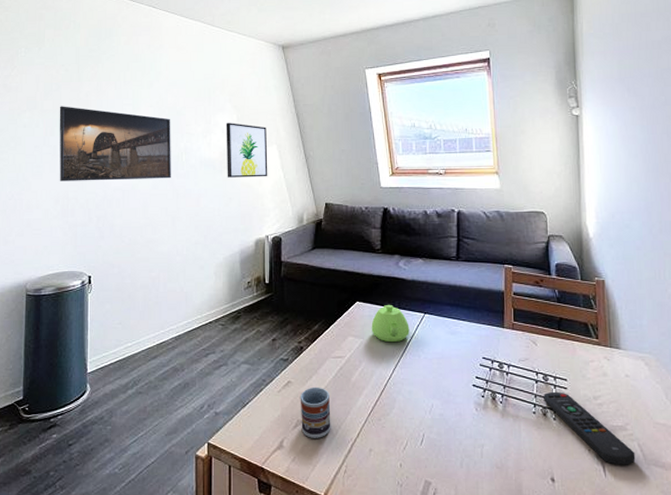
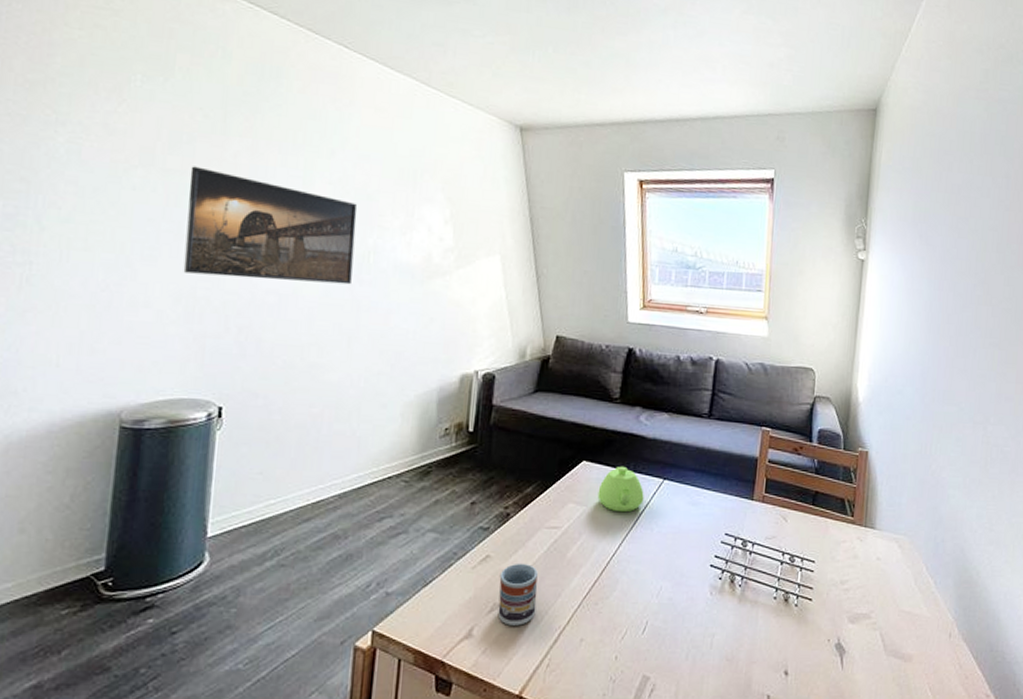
wall art: present [225,123,268,178] -> none [429,219,489,296]
remote control: present [544,391,636,465] -> none [787,574,876,656]

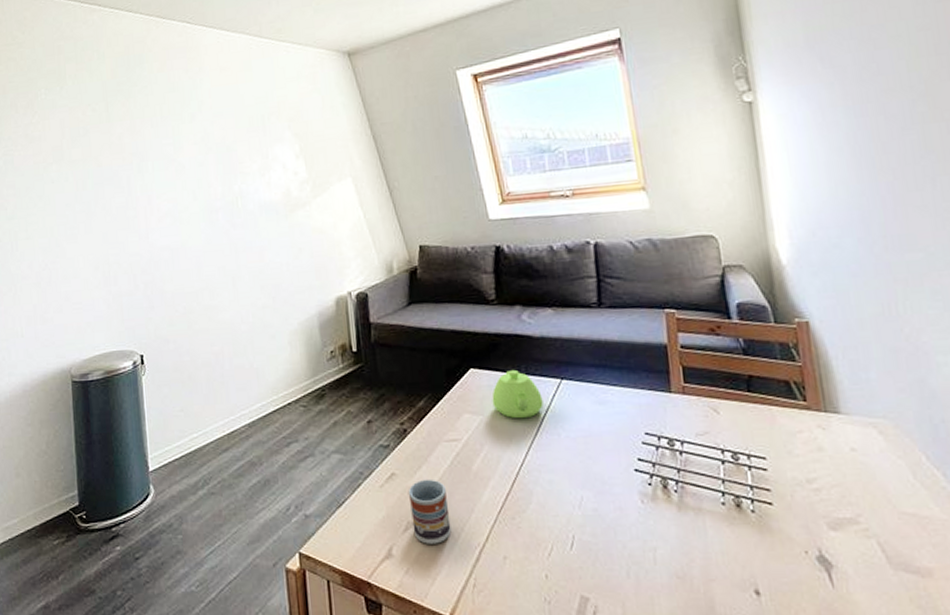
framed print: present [183,166,358,285] -> none [89,153,227,244]

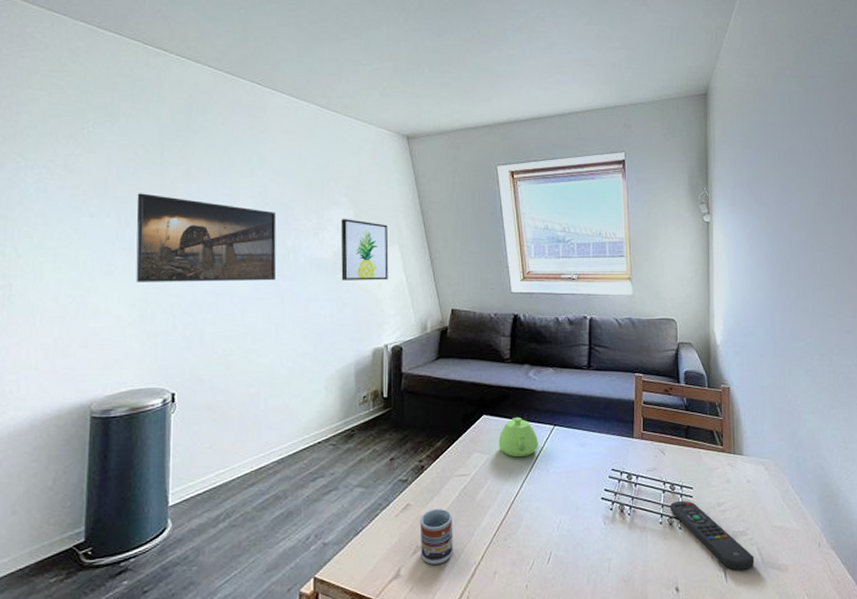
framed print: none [89,153,227,244] -> present [136,193,277,282]
wall art: none [286,154,344,224] -> present [341,219,389,280]
remote control: none [734,474,876,571] -> present [670,500,755,570]

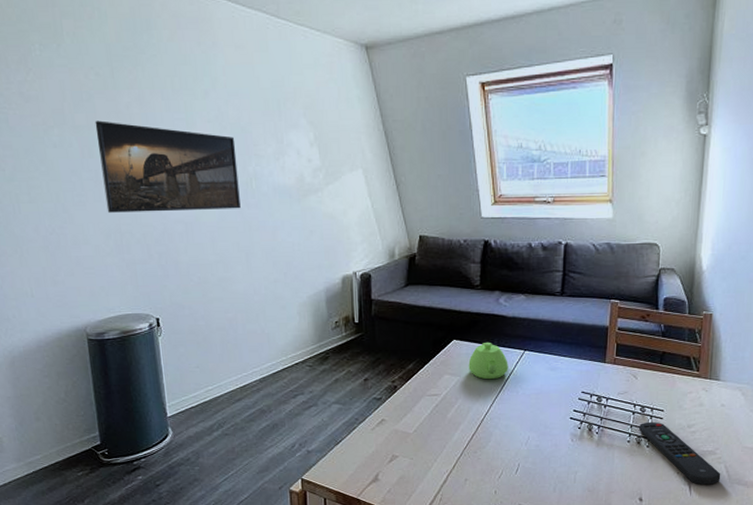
wall art: present [341,219,389,280] -> none [301,142,354,208]
cup: present [419,508,453,565] -> none [394,424,427,471]

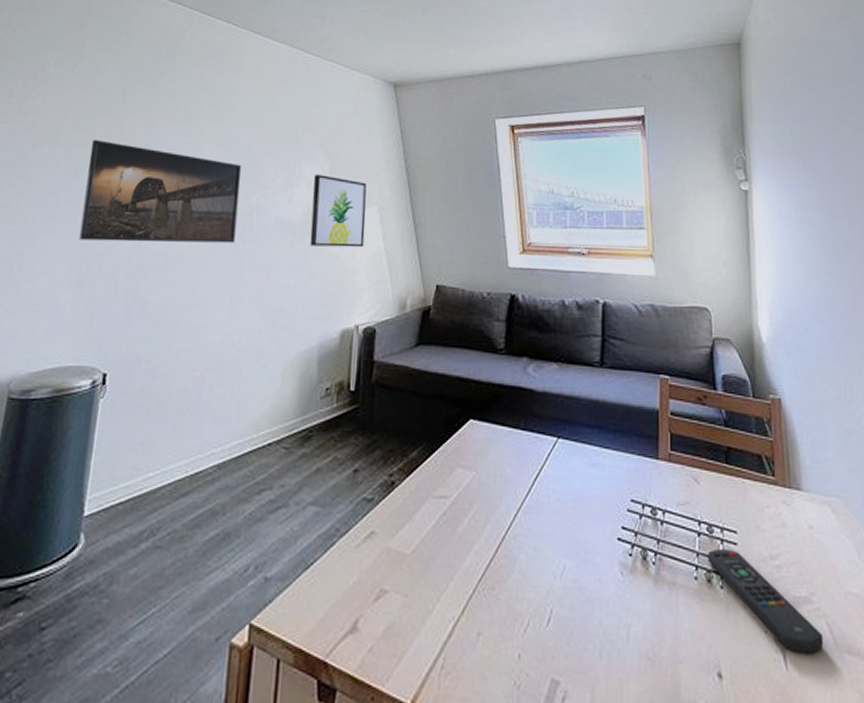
wall art: none [301,142,354,208] -> present [309,174,367,248]
teapot: present [468,342,508,380] -> none [487,423,538,478]

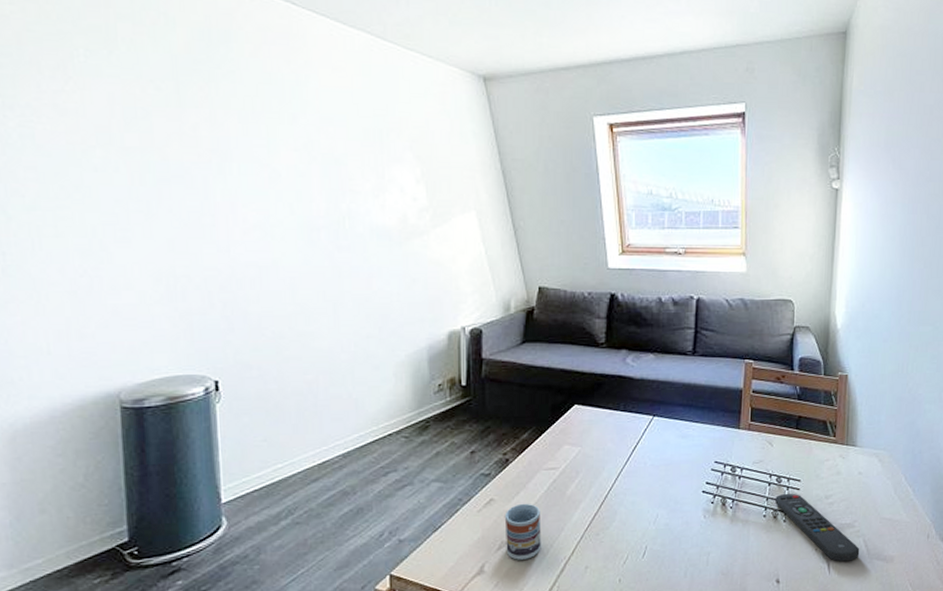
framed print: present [78,139,242,243] -> none [150,142,329,253]
wall art: present [309,174,367,248] -> none [405,178,464,253]
cup: none [385,539,428,616] -> present [504,503,541,560]

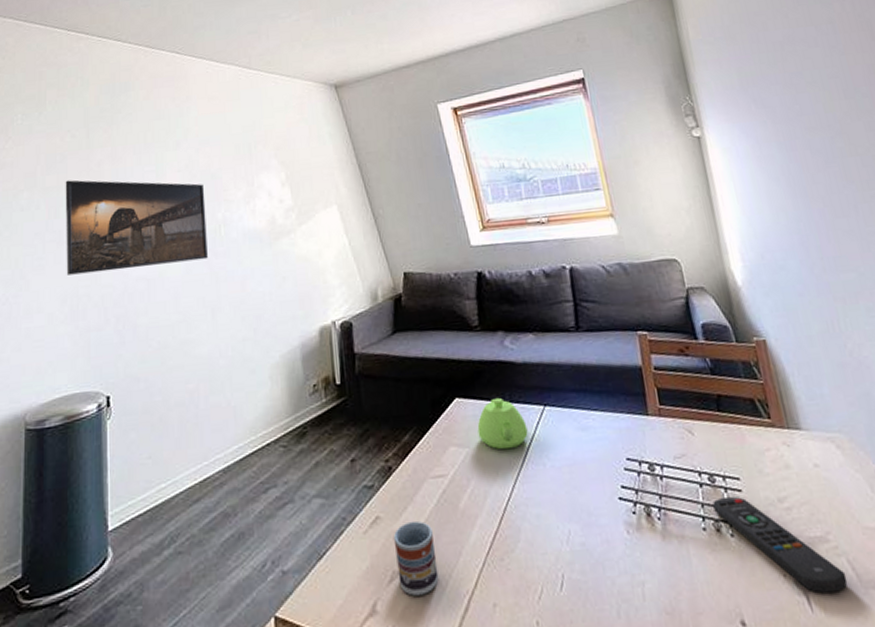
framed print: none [150,142,329,253] -> present [65,180,208,275]
teapot: none [591,406,636,450] -> present [477,397,528,450]

